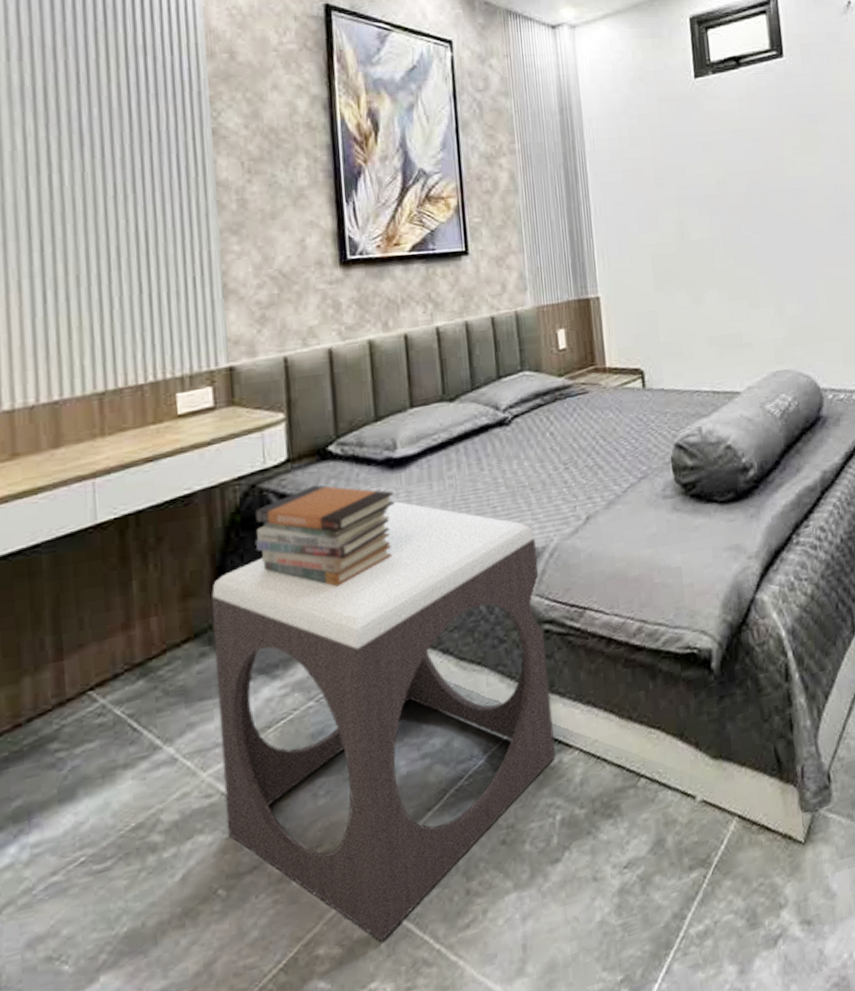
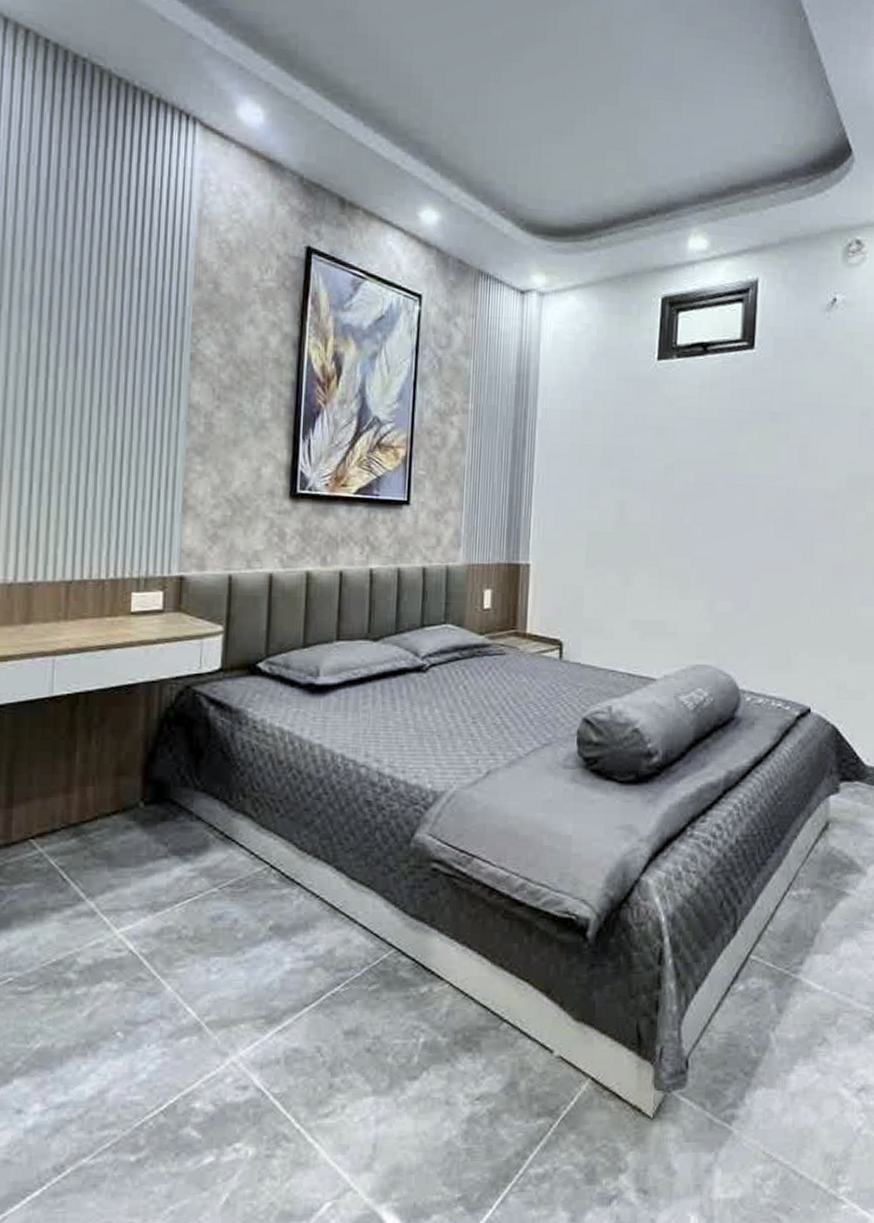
footstool: present [210,500,556,942] -> none [130,723,435,1110]
book stack: present [255,485,395,587] -> none [184,696,312,791]

